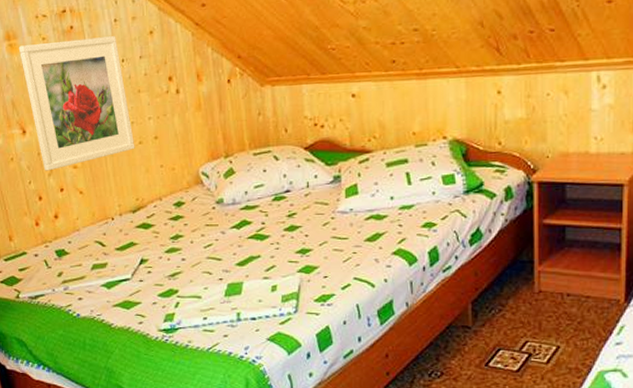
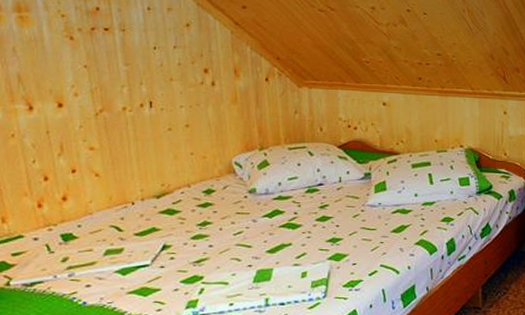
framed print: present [18,36,135,171] -> none [31,19,164,151]

